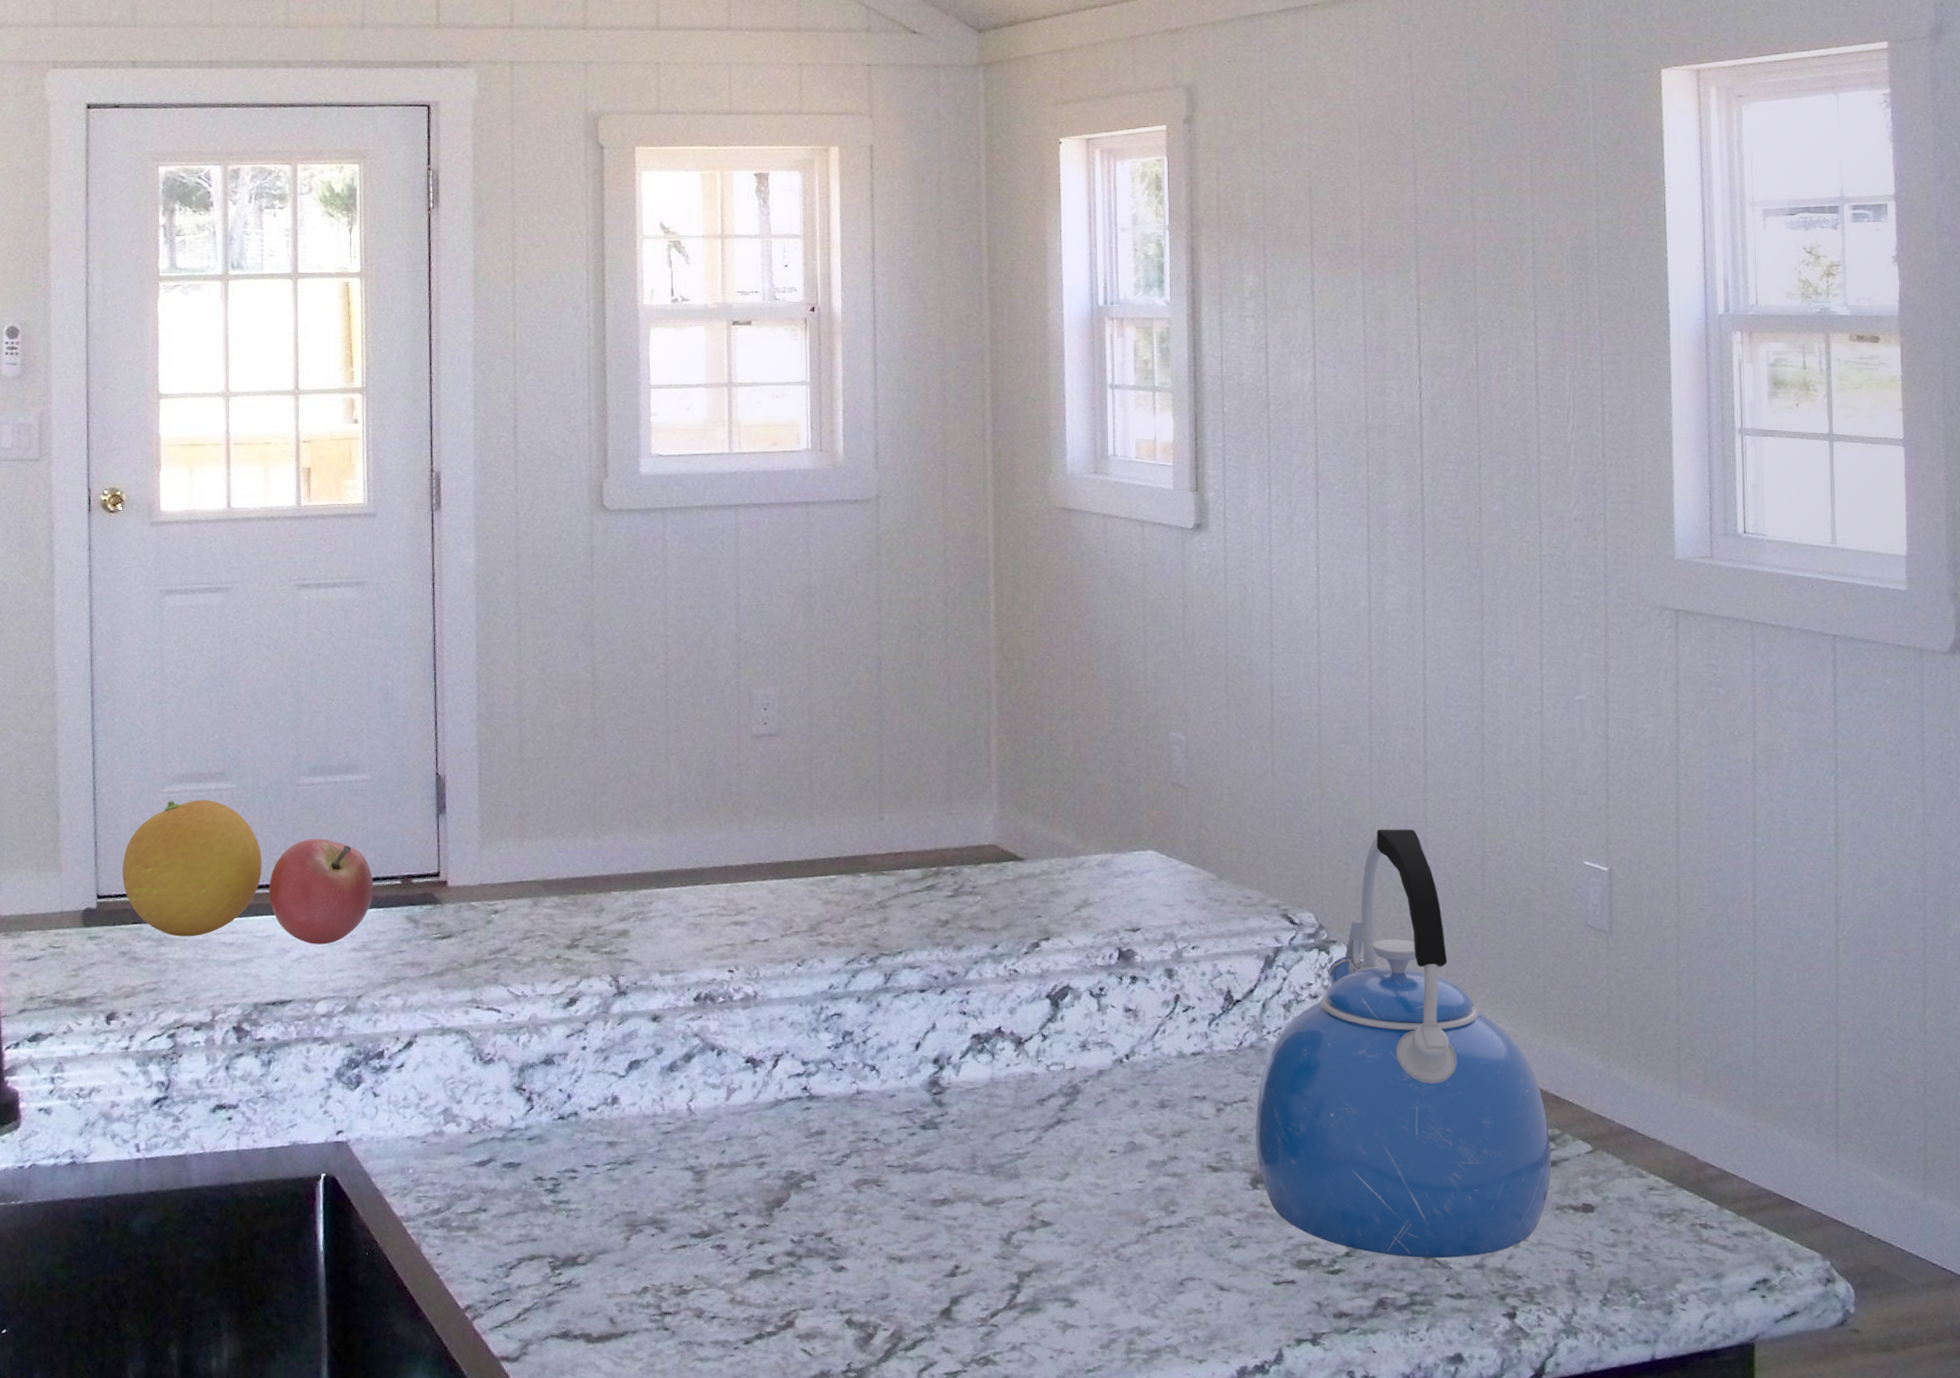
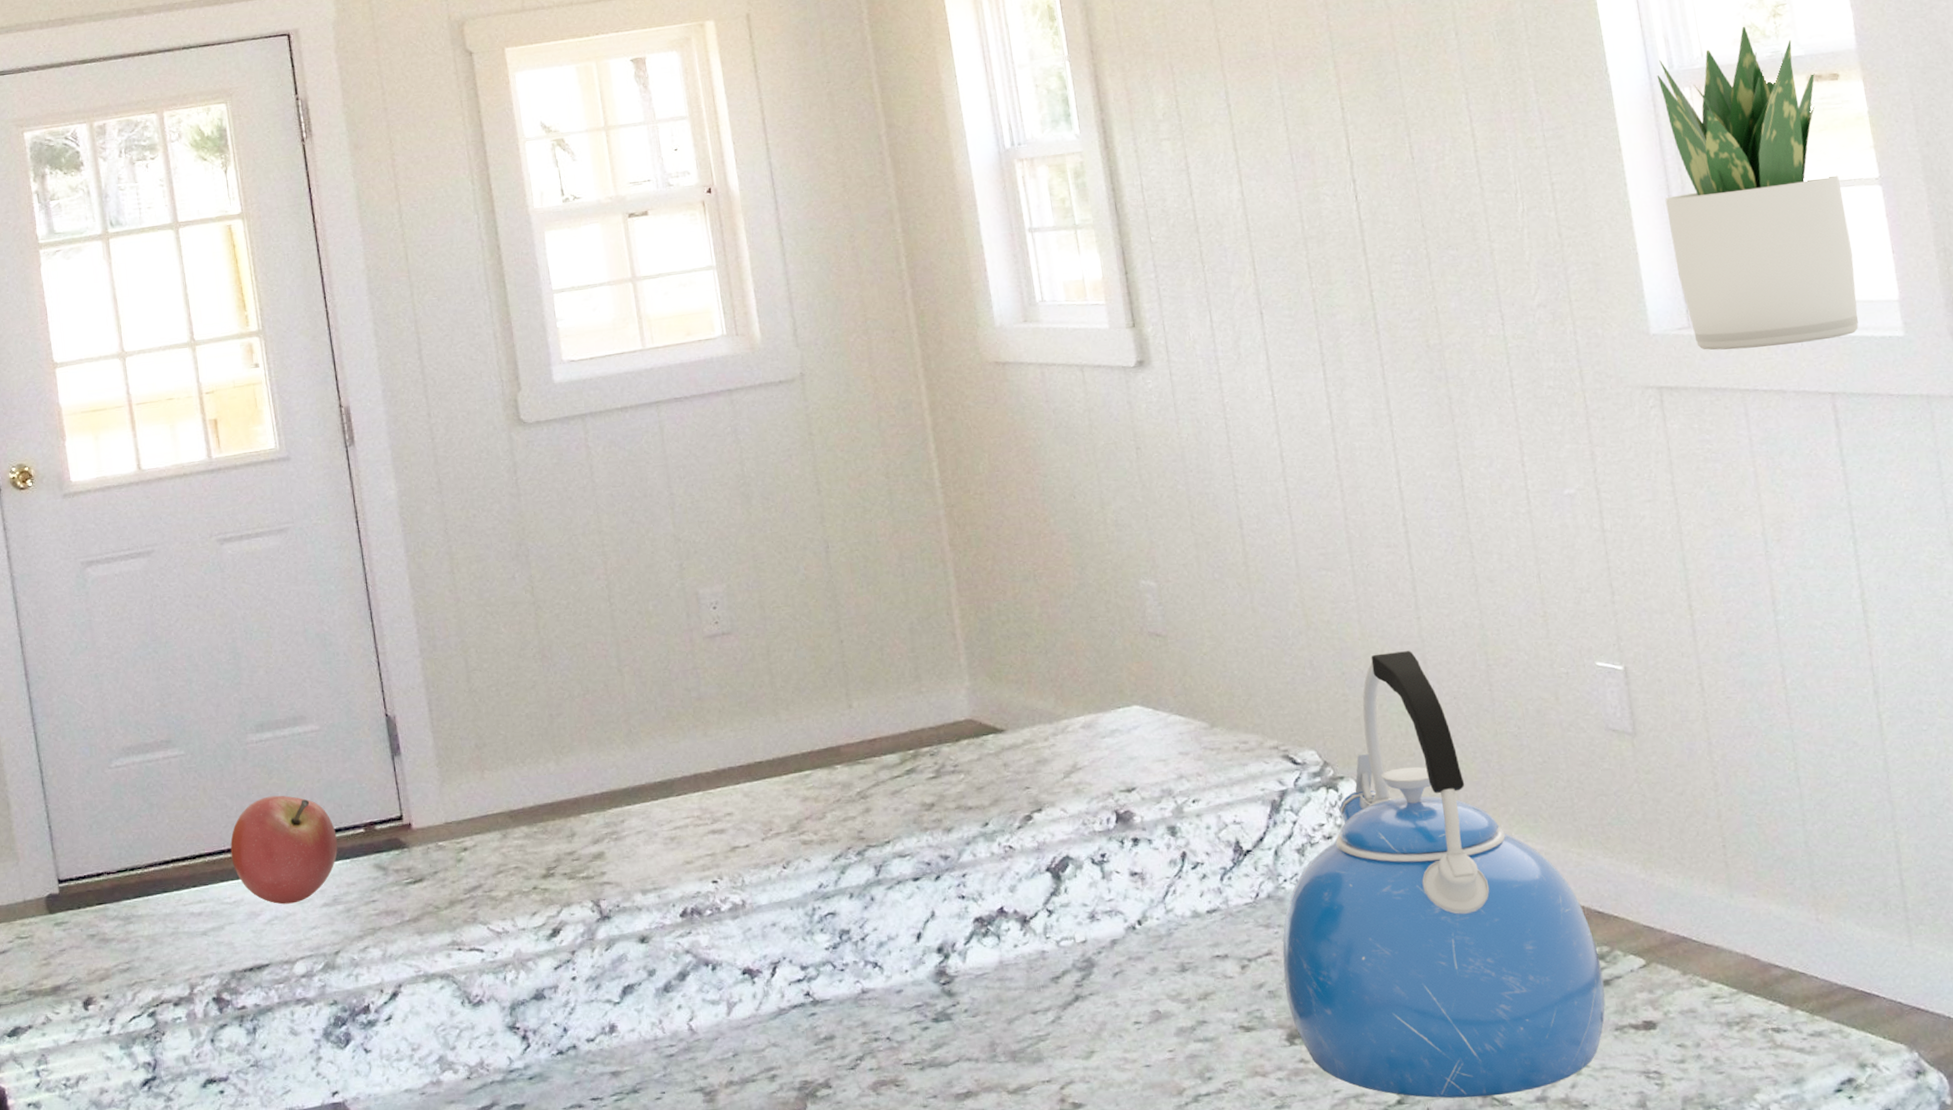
fruit: present [122,799,262,937] -> none [79,769,222,913]
planter: none [1705,281,1870,585] -> present [1657,26,1859,351]

